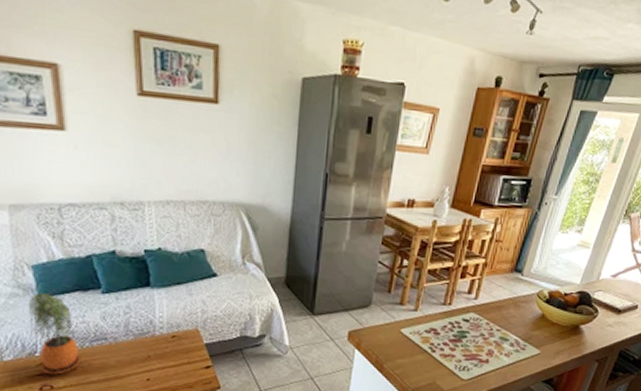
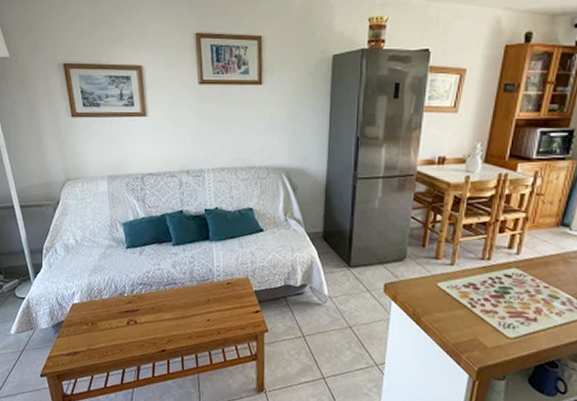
potted plant: present [29,292,80,375] -> none [120,244,157,312]

